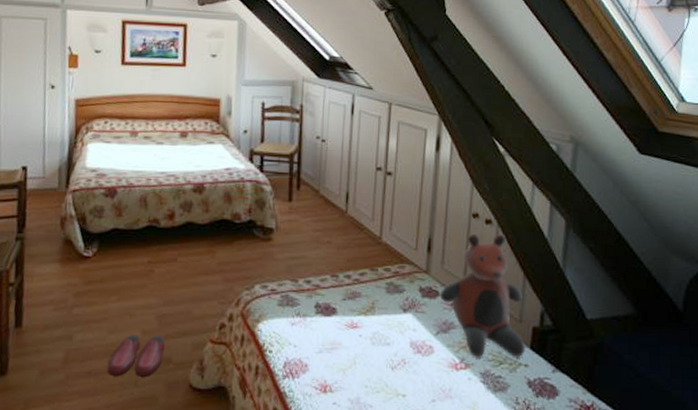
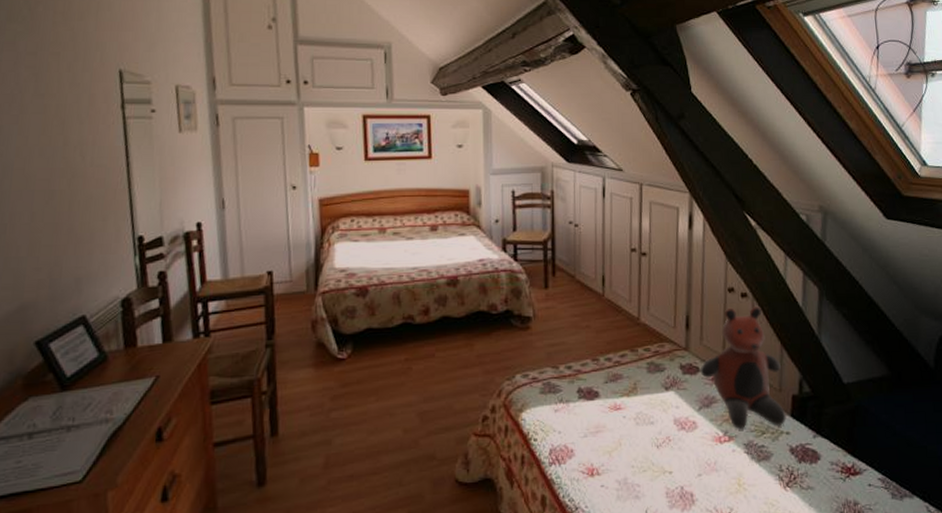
slippers: present [108,334,165,377] -> none [371,432,427,477]

